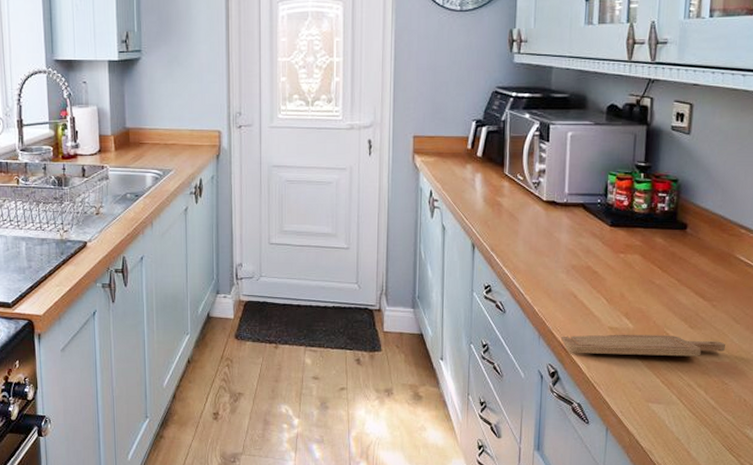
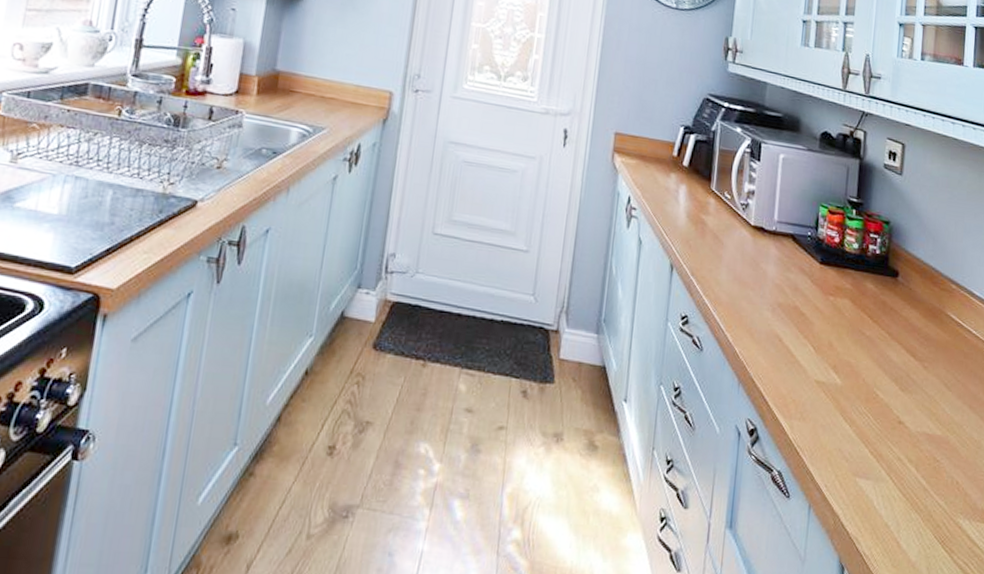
chopping board: present [561,334,725,357] -> none [763,386,937,425]

